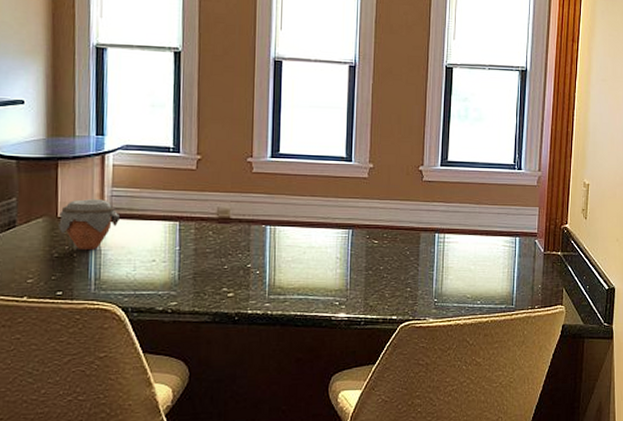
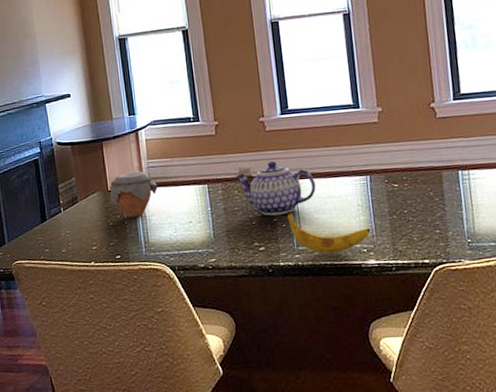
teapot: none [212,204,297,261] -> present [235,160,316,216]
banana: none [263,257,346,305] -> present [287,210,371,254]

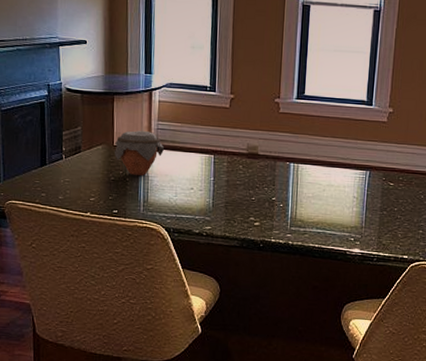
teapot: present [235,160,316,216] -> none [242,142,318,195]
banana: present [287,210,371,254] -> none [286,192,361,238]

